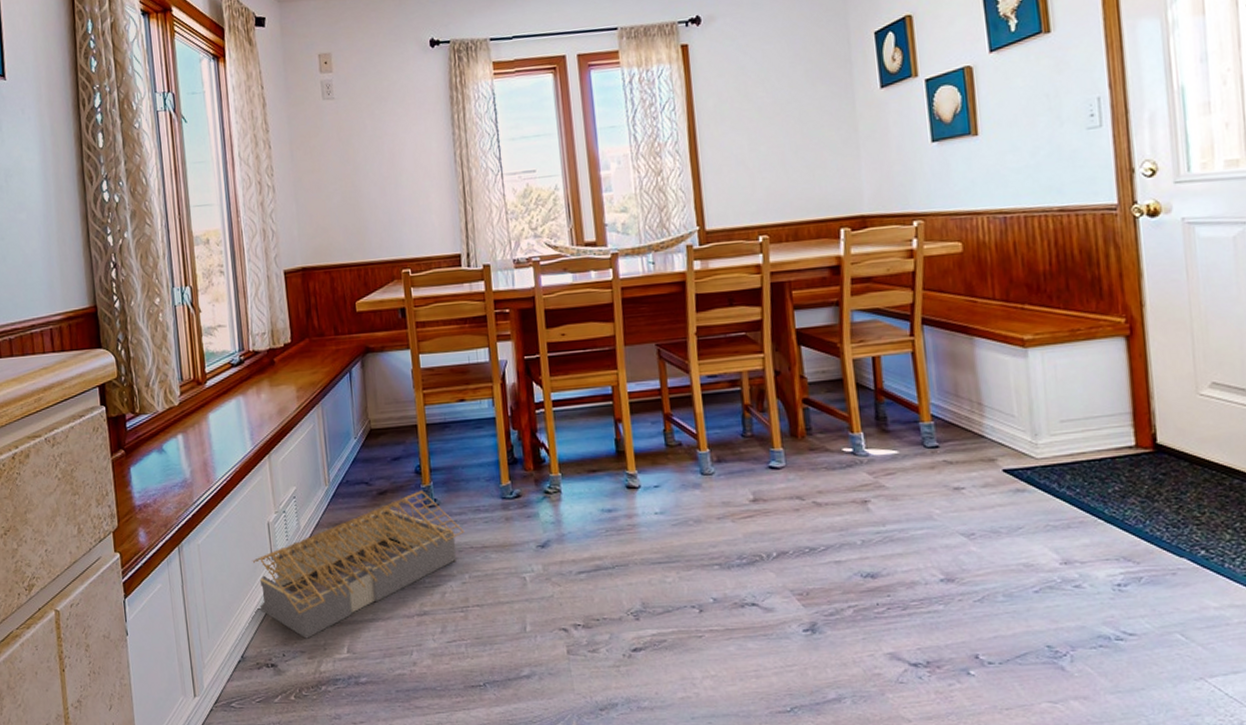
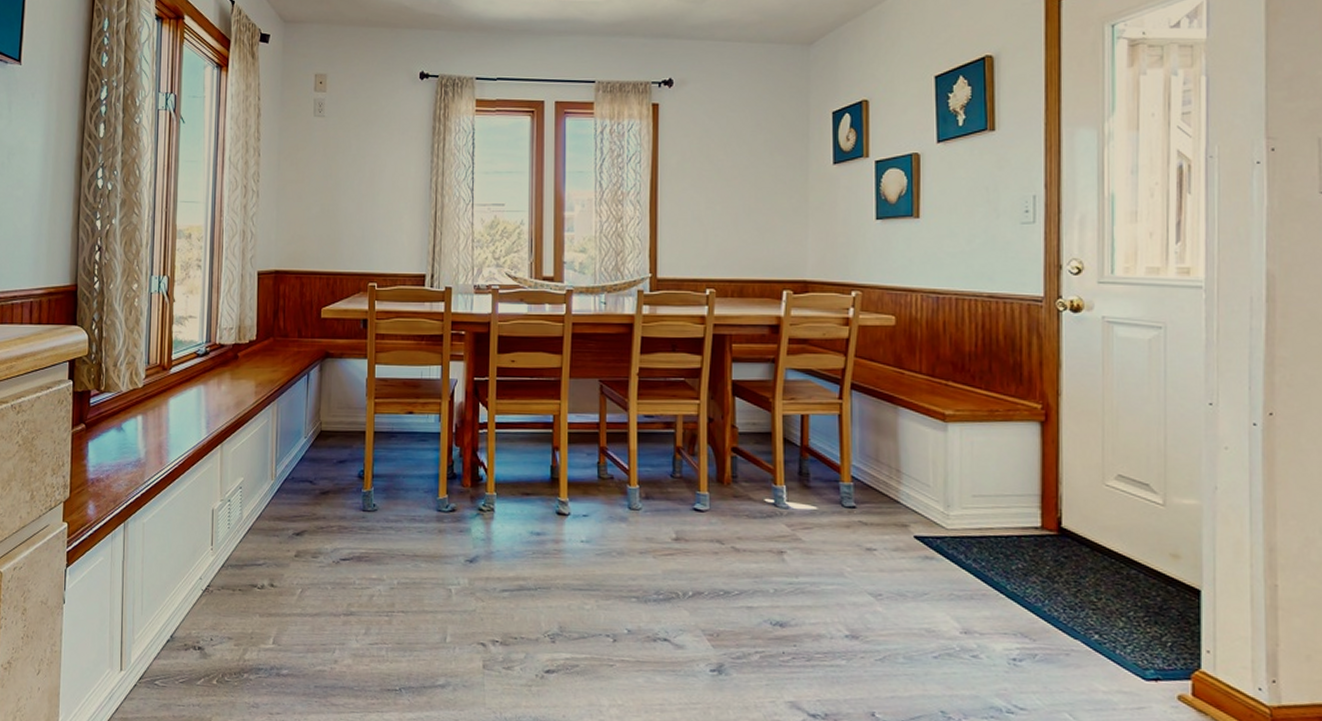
architectural model: present [252,490,465,639] -> none [193,494,398,626]

